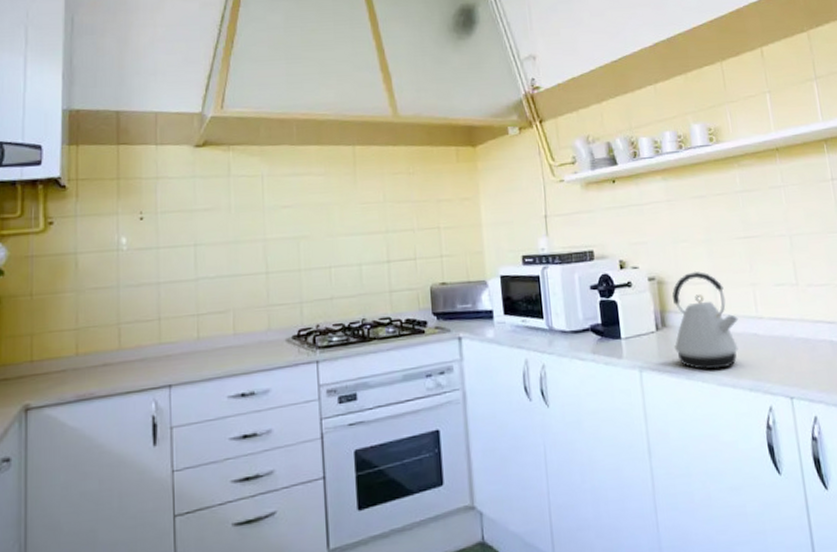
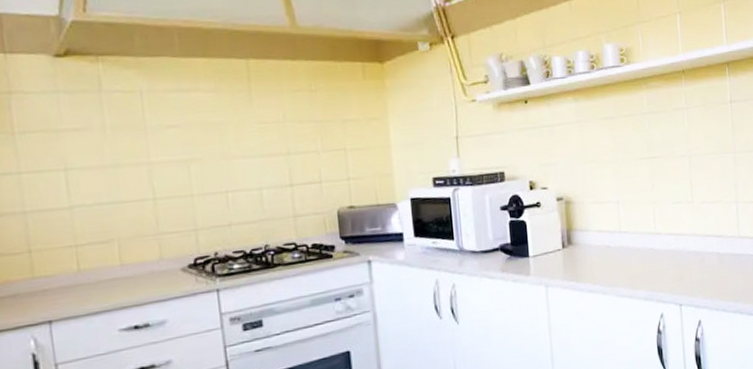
kettle: present [672,272,739,370] -> none [578,191,638,283]

